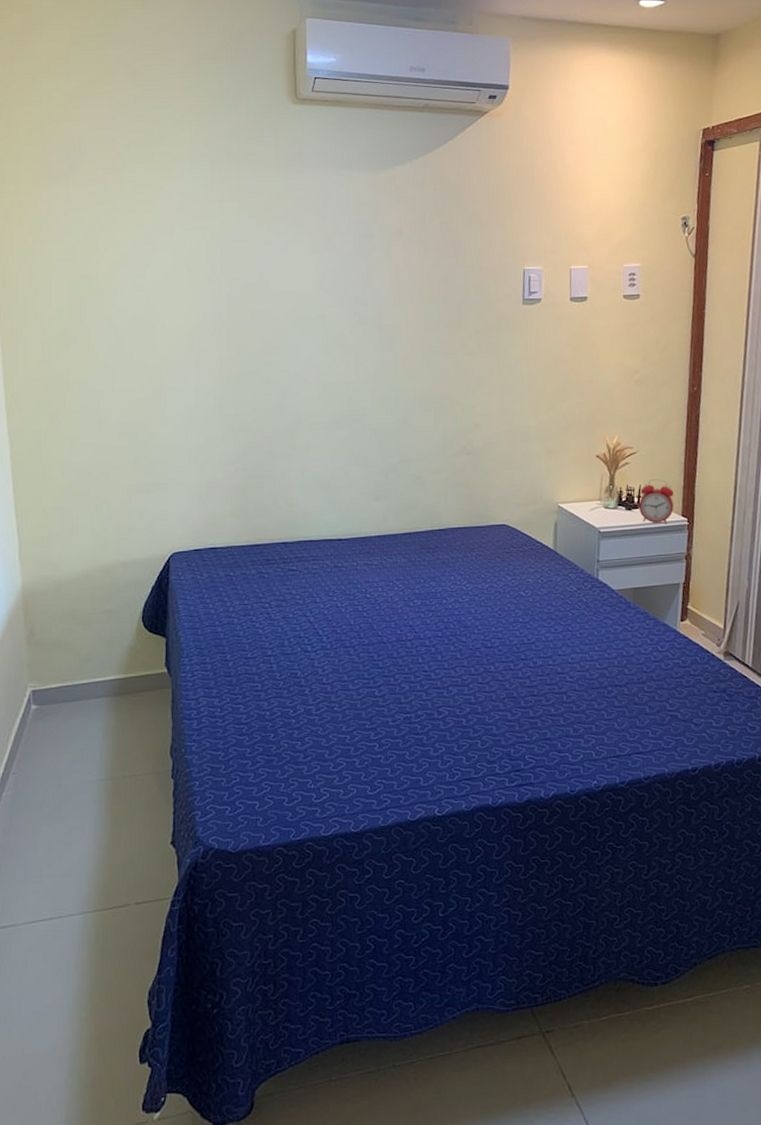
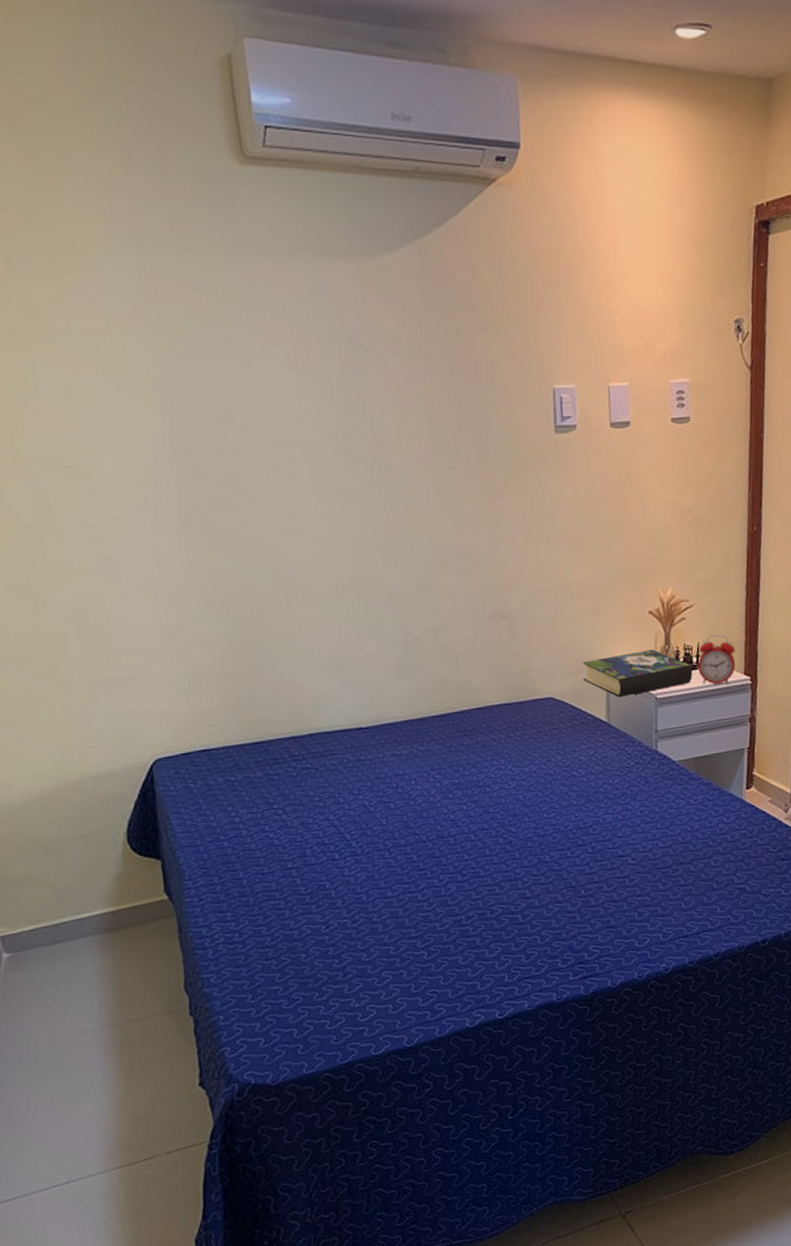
book: none [535,488,634,529] -> present [583,649,693,698]

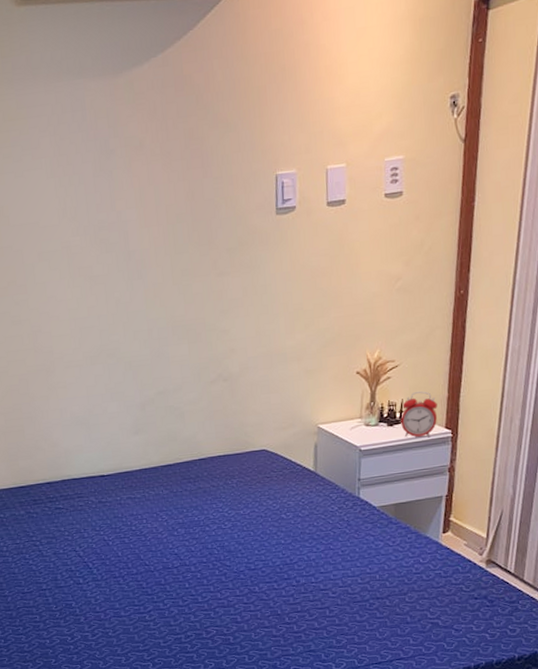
book: present [583,649,693,698] -> none [294,406,396,450]

